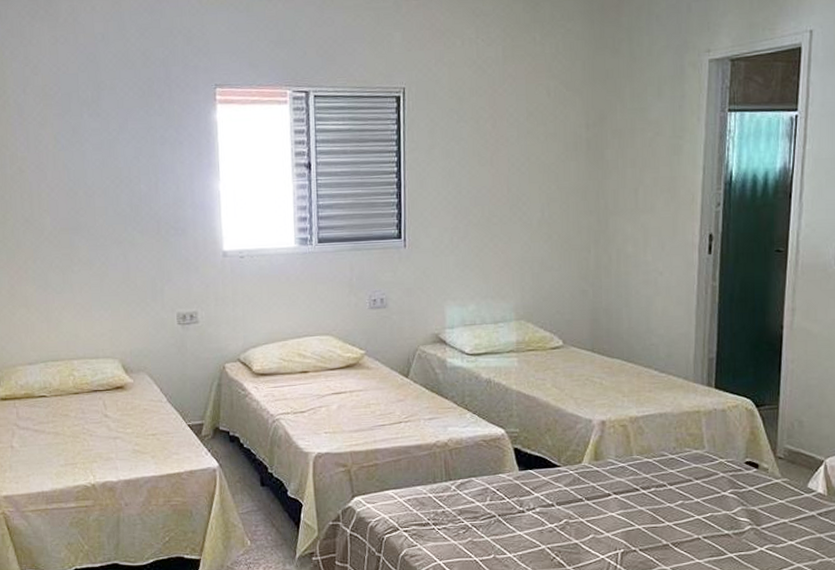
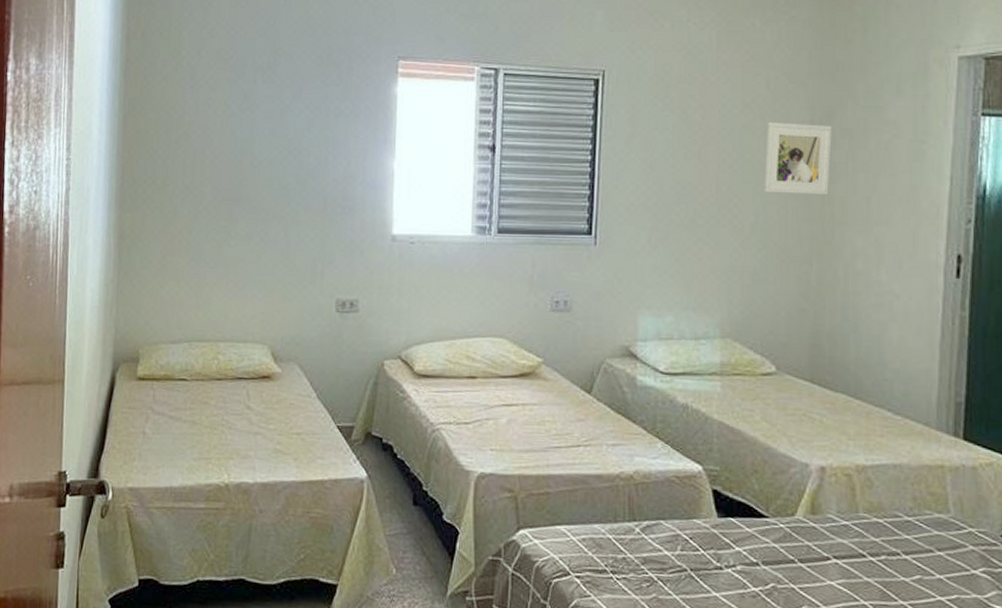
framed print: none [547,127,604,191] -> present [763,122,832,195]

